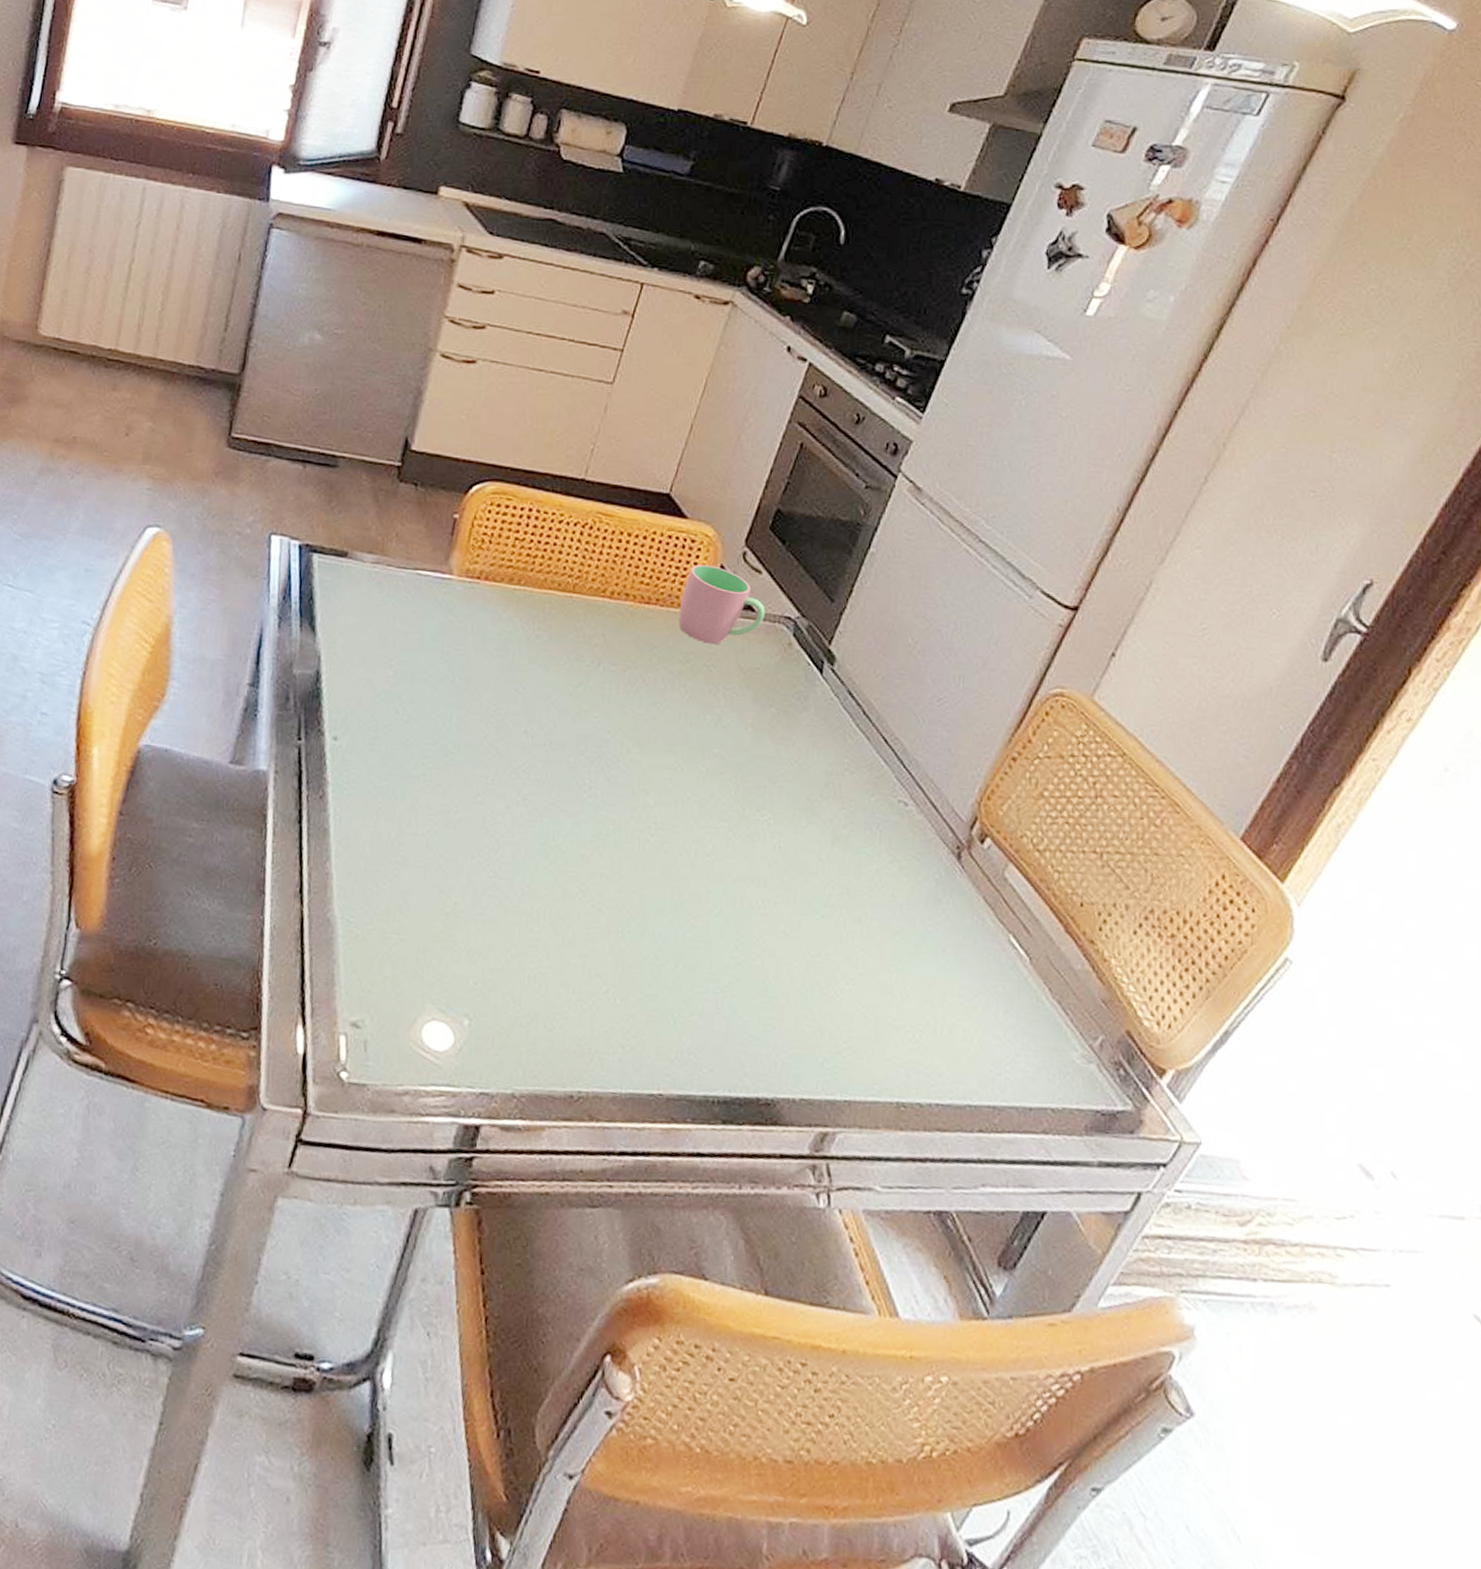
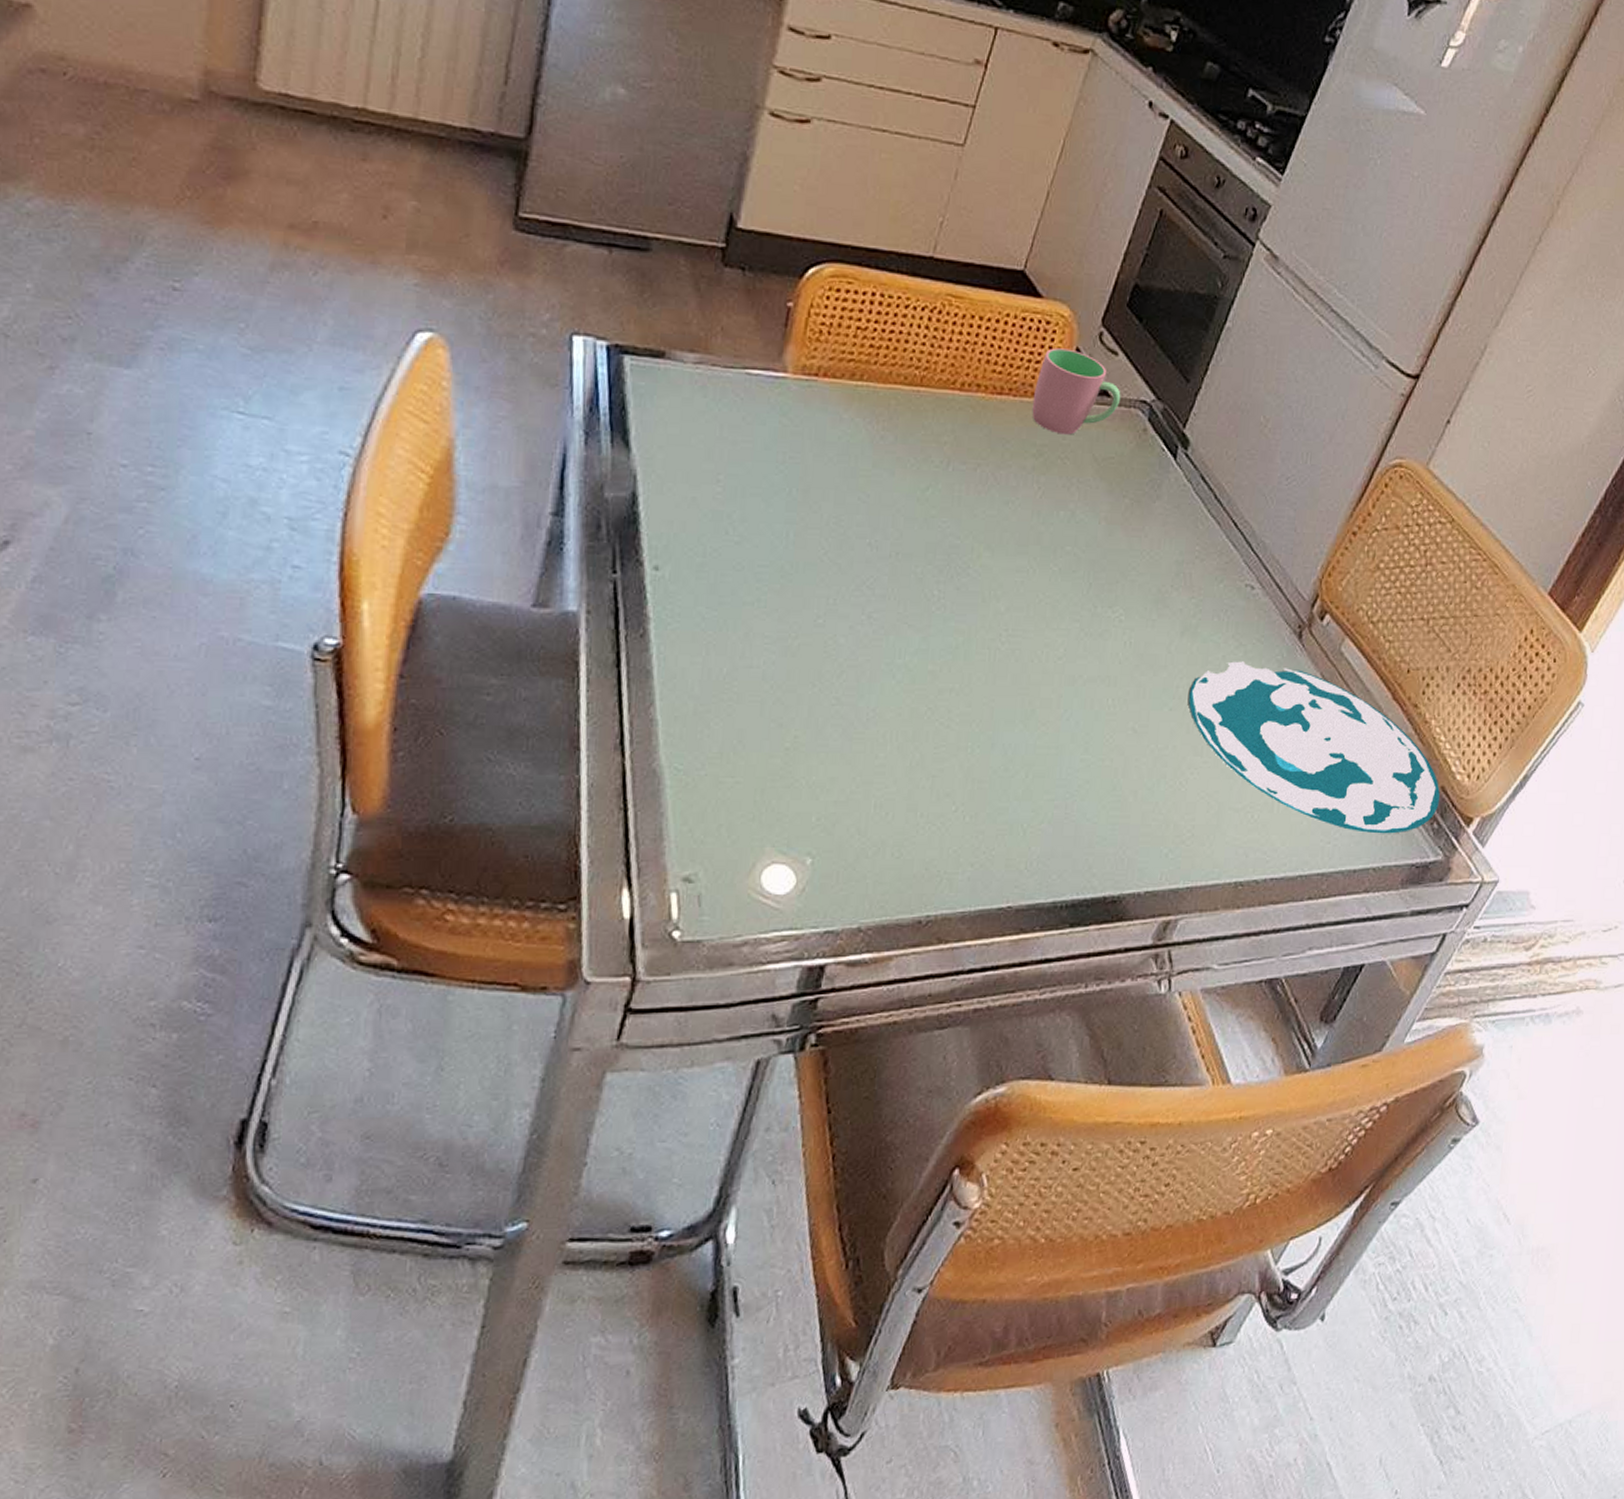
plate: none [841,875,1125,1075] -> present [1188,661,1440,834]

